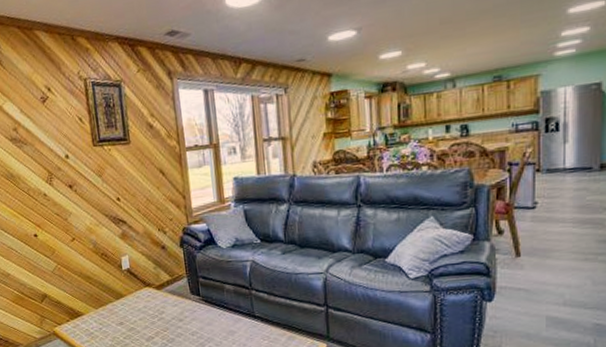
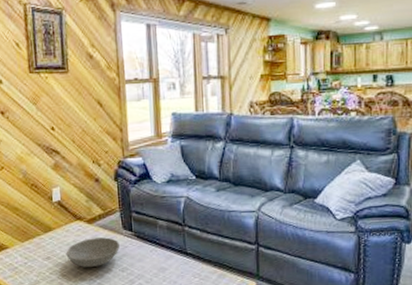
bowl: none [137,302,189,333] -> present [66,237,120,268]

